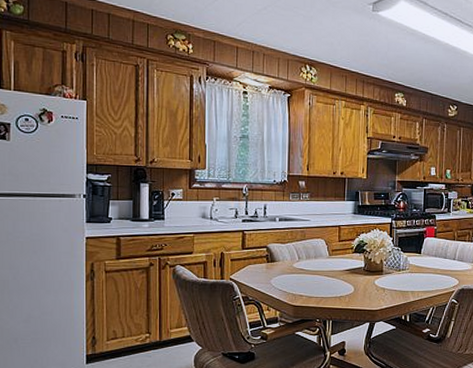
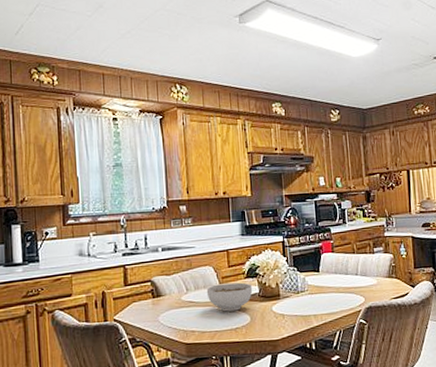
bowl: none [316,256,359,281] -> present [206,282,253,312]

